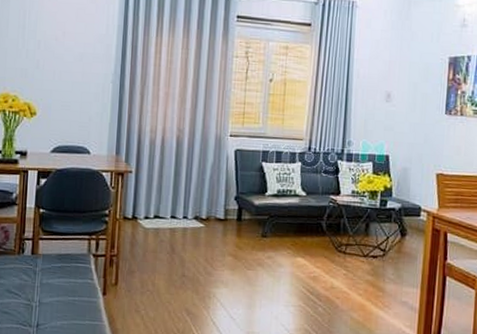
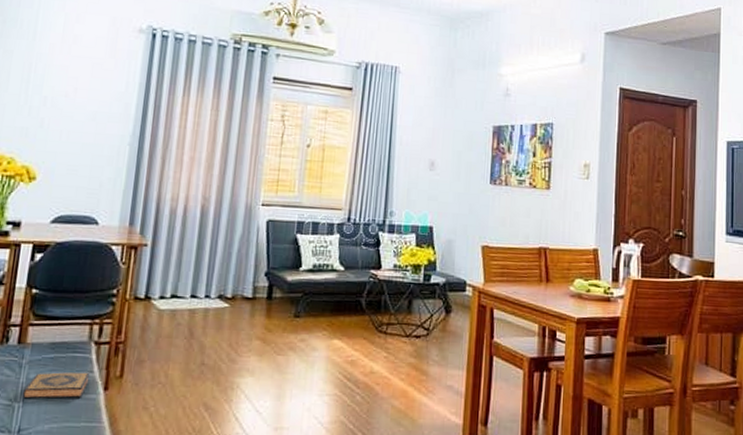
hardback book: none [39,279,91,301] -> present [23,372,90,399]

